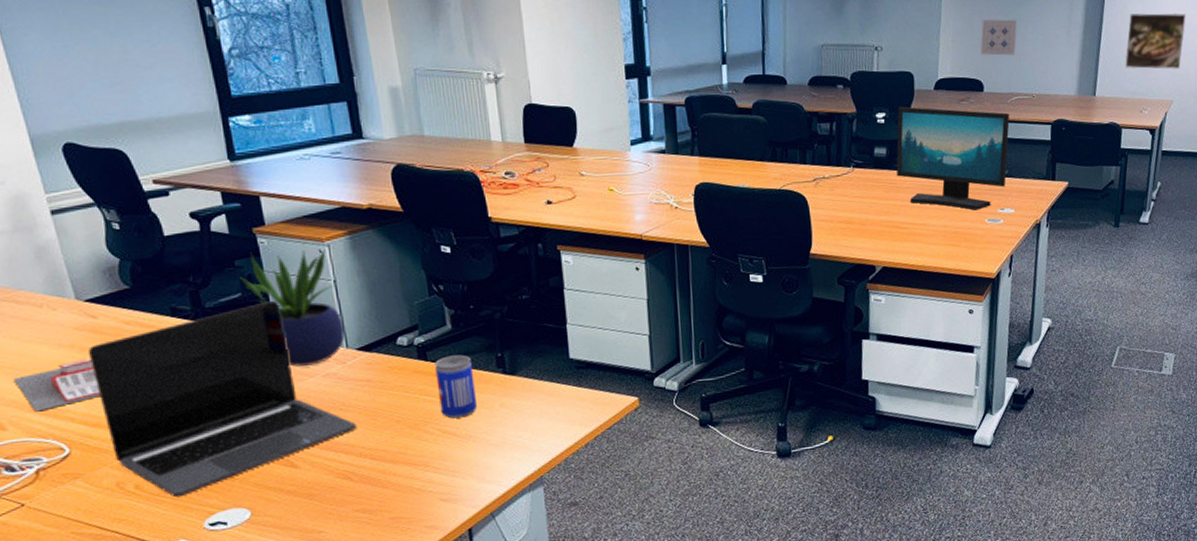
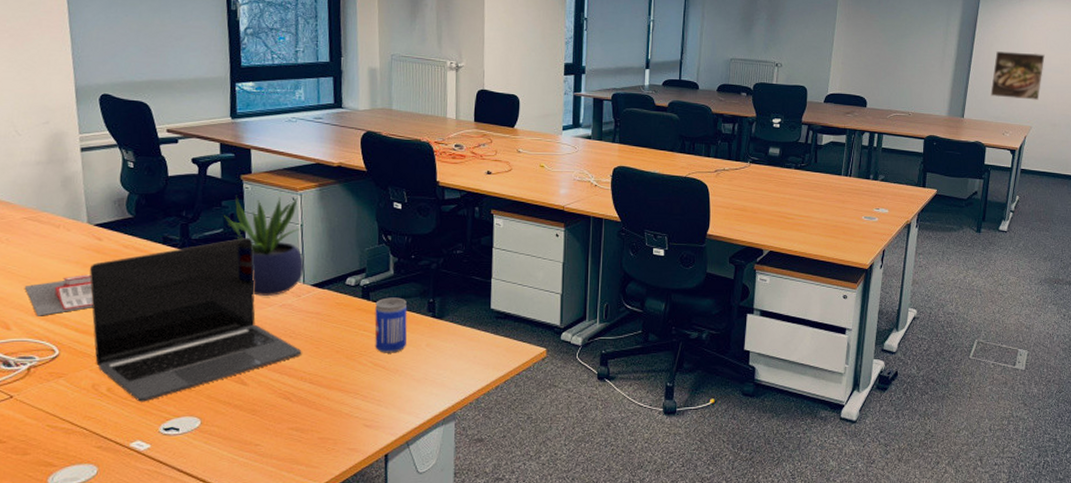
computer monitor: present [896,106,1010,211] -> none [787,114,888,208]
wall art: present [980,19,1018,56] -> none [866,47,899,79]

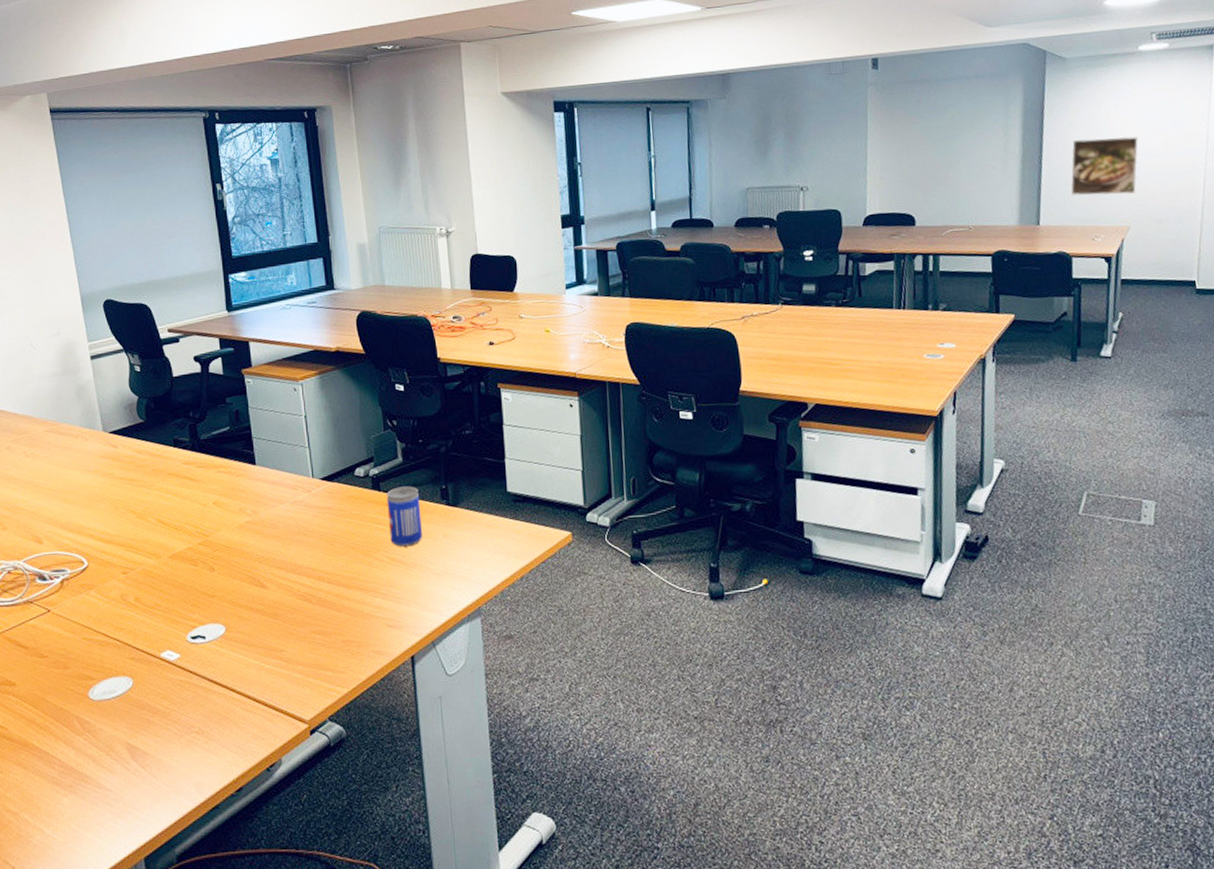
book: present [25,274,94,316] -> none [52,483,115,529]
laptop: present [89,238,302,402] -> none [109,434,318,611]
potted plant: present [223,189,304,296] -> none [228,380,312,494]

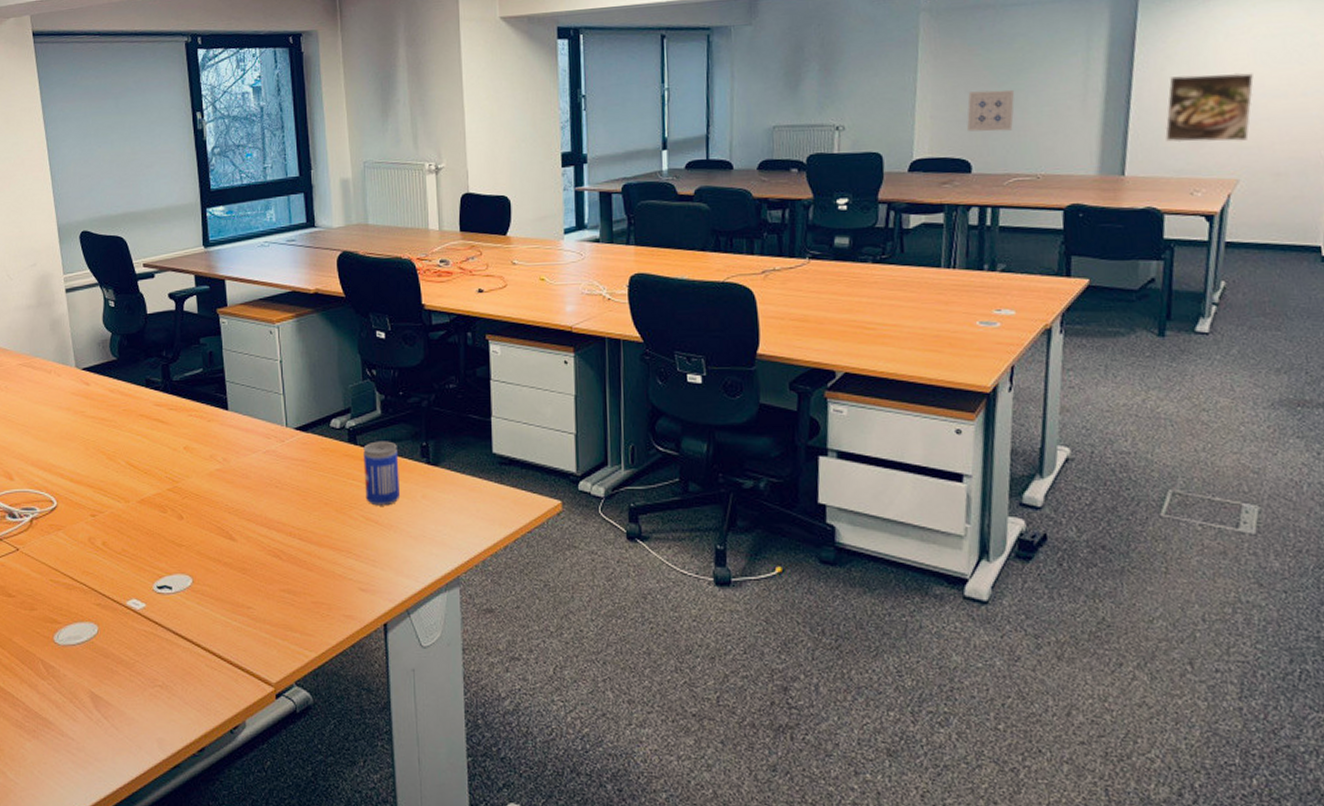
wall art: none [910,153,949,190] -> present [967,89,1015,132]

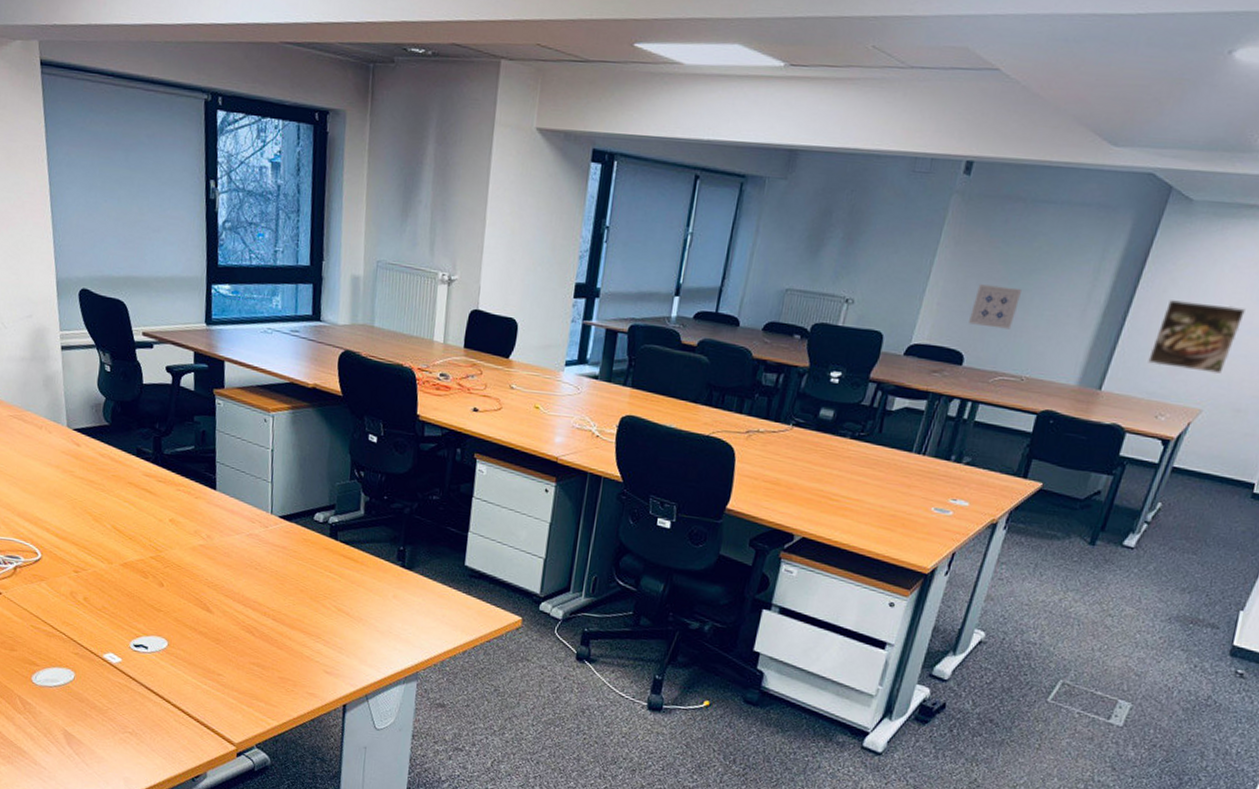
beer can: present [363,441,400,506] -> none [340,539,376,601]

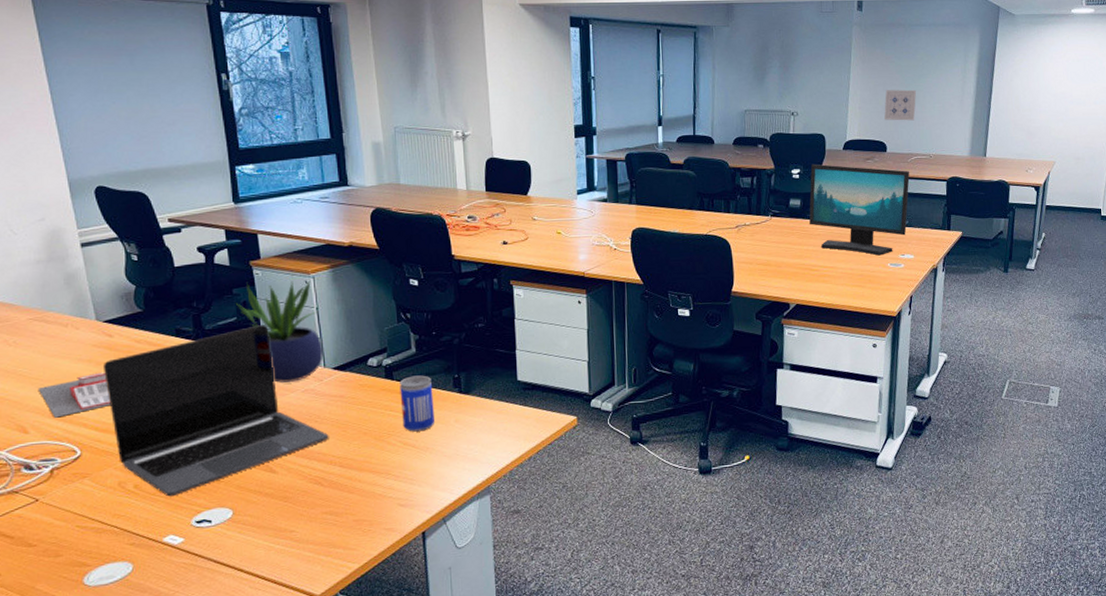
book: none [12,479,72,518] -> present [39,372,111,418]
laptop: none [68,458,267,616] -> present [104,325,329,497]
potted plant: none [194,408,273,524] -> present [235,273,323,383]
beer can: none [340,539,376,601] -> present [400,375,434,432]
computer monitor: none [840,367,987,496] -> present [809,164,910,256]
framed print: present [1148,300,1246,374] -> none [1012,85,1066,134]

